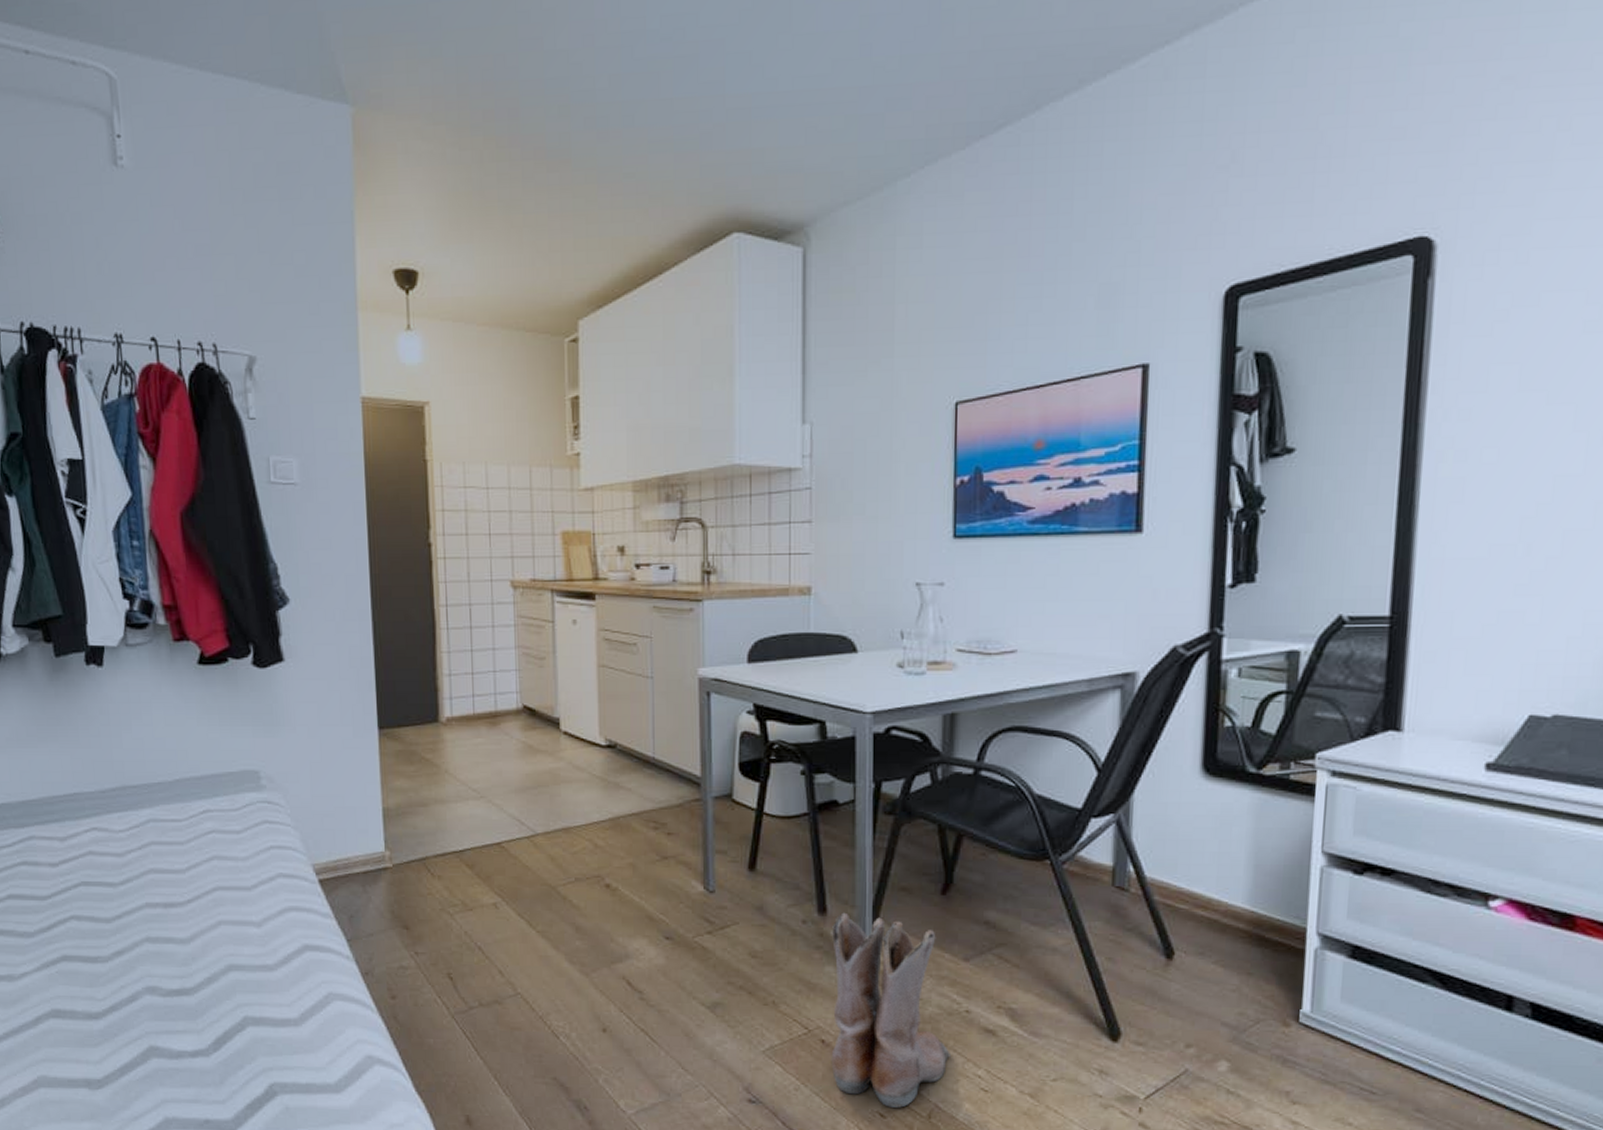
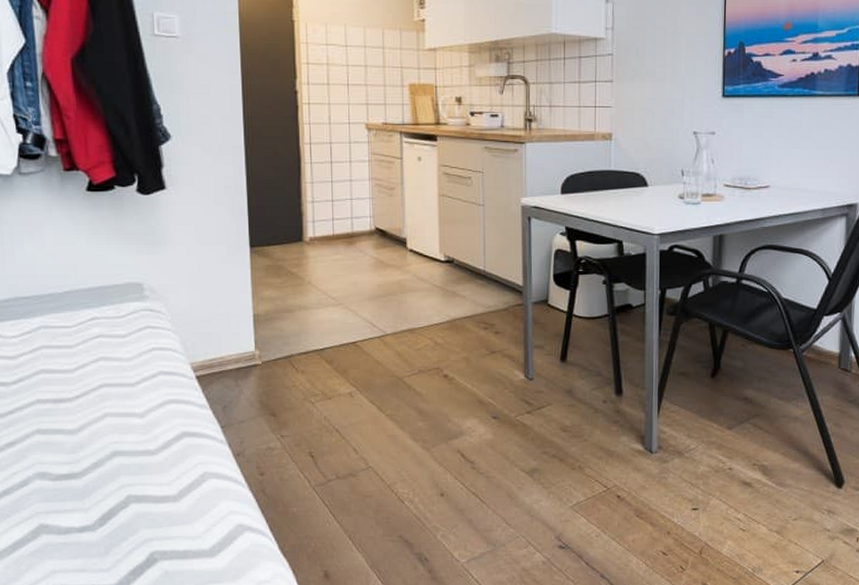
boots: present [829,912,952,1108] -> none [624,393,718,547]

